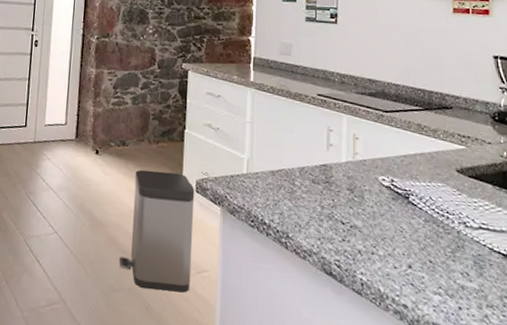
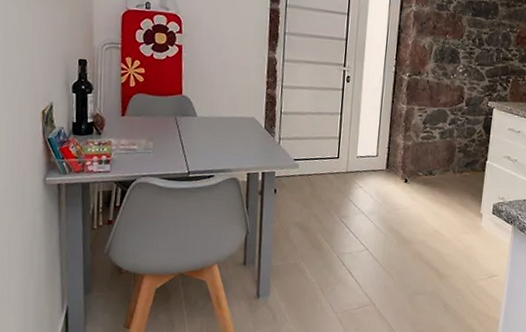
pedal bin: present [119,169,195,293] -> none [422,195,492,293]

